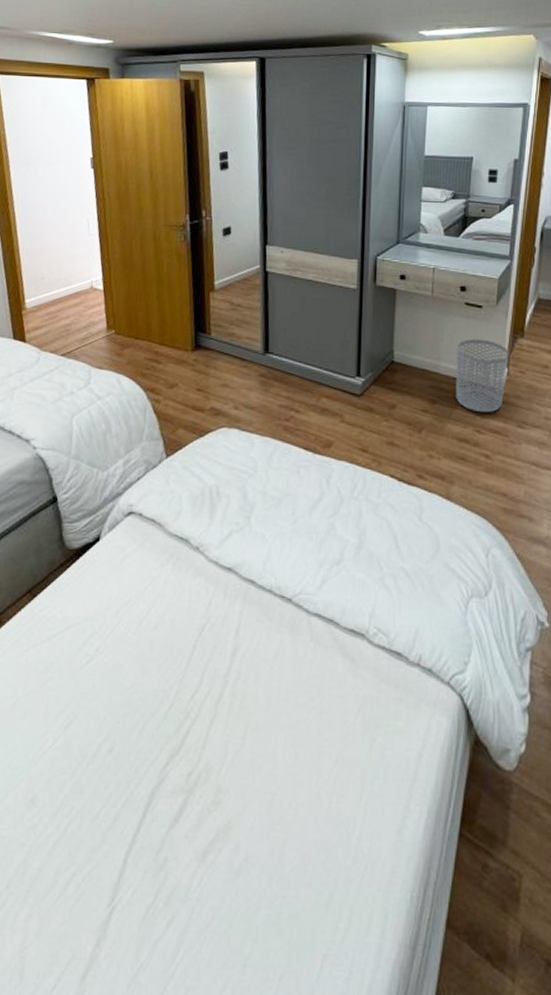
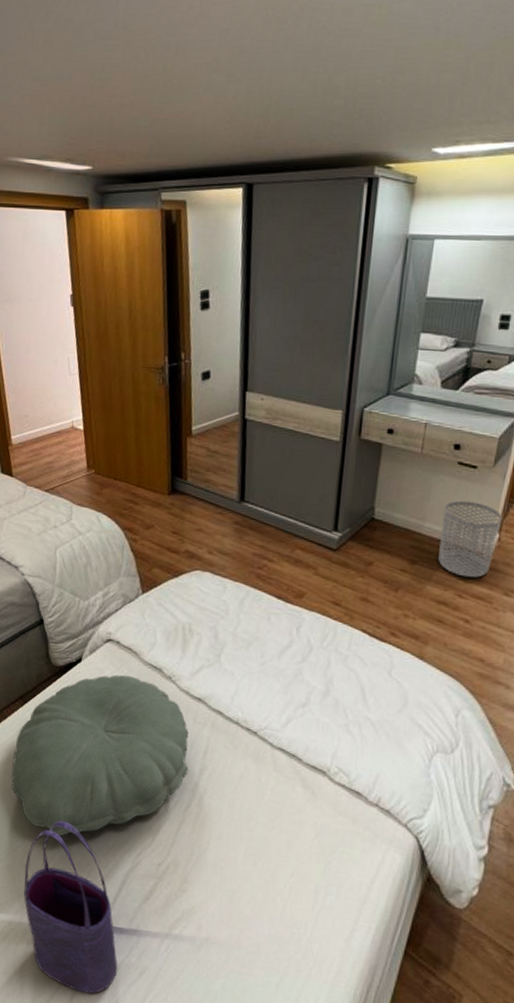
pillow: none [15,550,220,758] -> present [11,674,189,837]
tote bag: none [26,737,142,964] -> present [23,820,118,994]

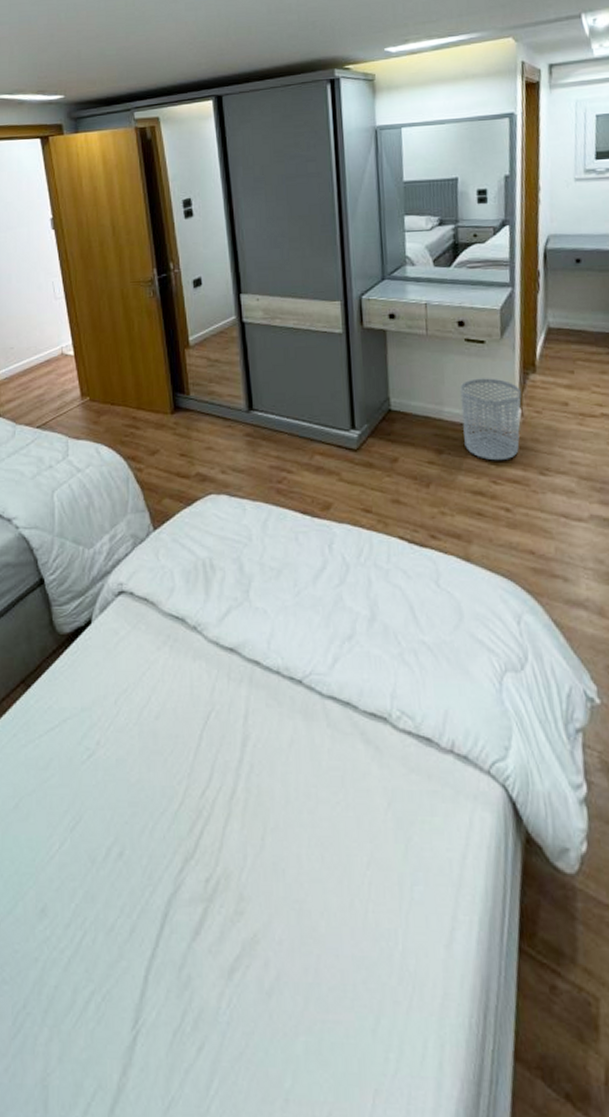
pillow: present [11,674,189,837] -> none [16,632,229,863]
tote bag: present [23,820,118,994] -> none [40,840,170,1096]

